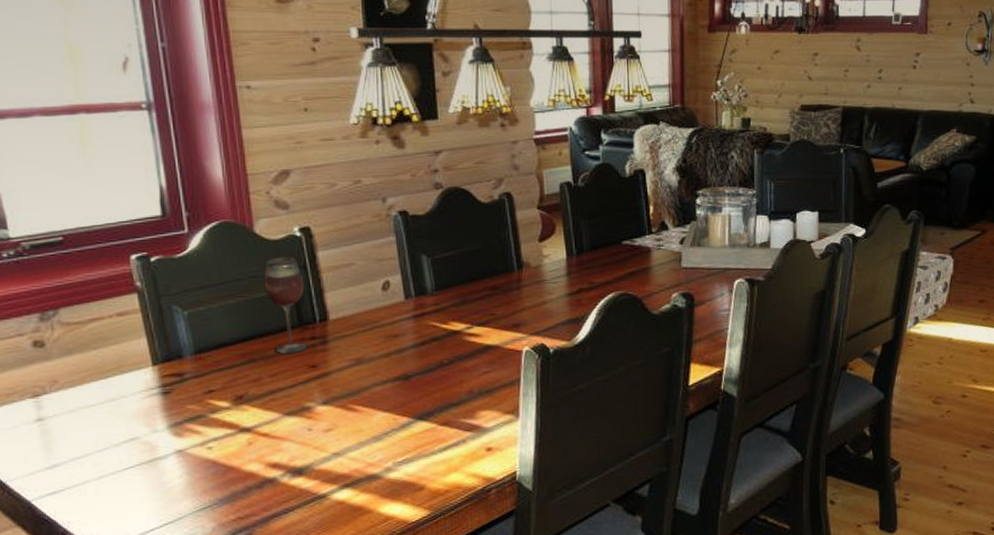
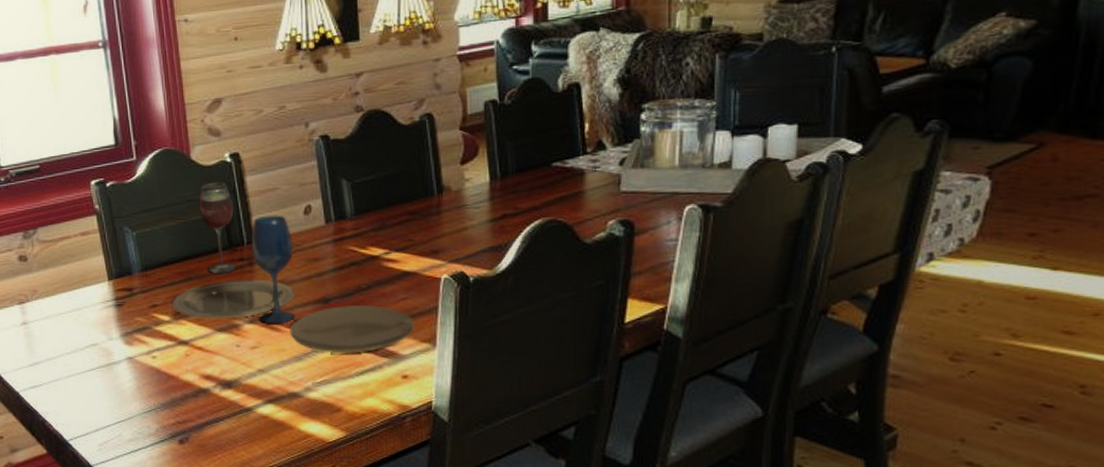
plate: none [231,358,373,403] -> present [172,279,295,319]
wineglass: none [323,291,374,405] -> present [251,215,296,324]
plate: none [367,380,498,431] -> present [289,305,414,354]

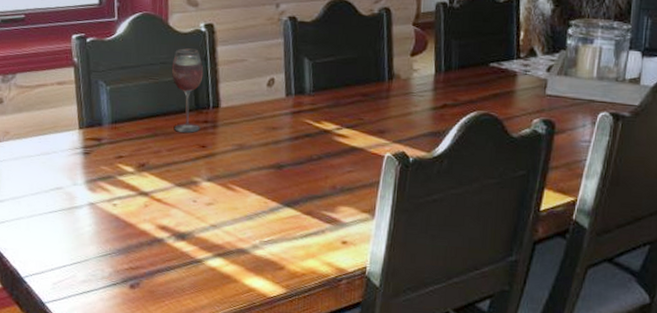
plate: present [172,279,295,319] -> none [137,139,252,176]
wineglass: present [251,215,296,324] -> none [215,83,255,185]
plate: present [289,305,414,354] -> none [243,172,357,217]

